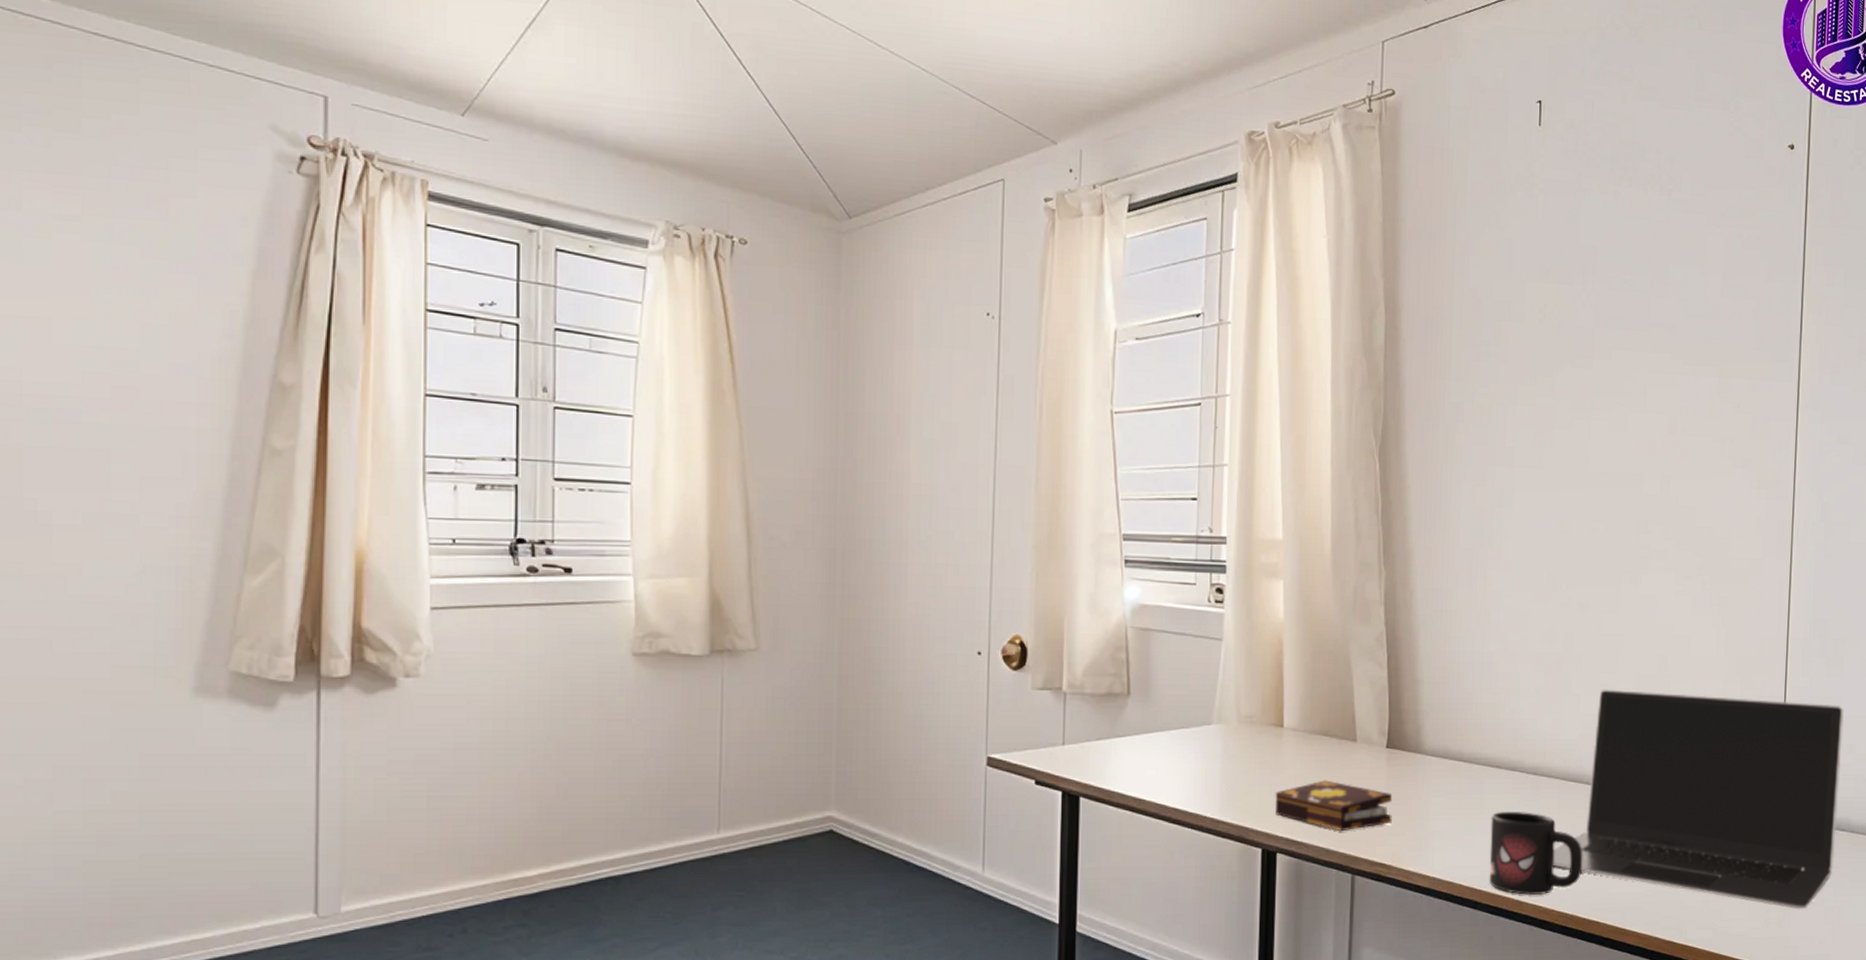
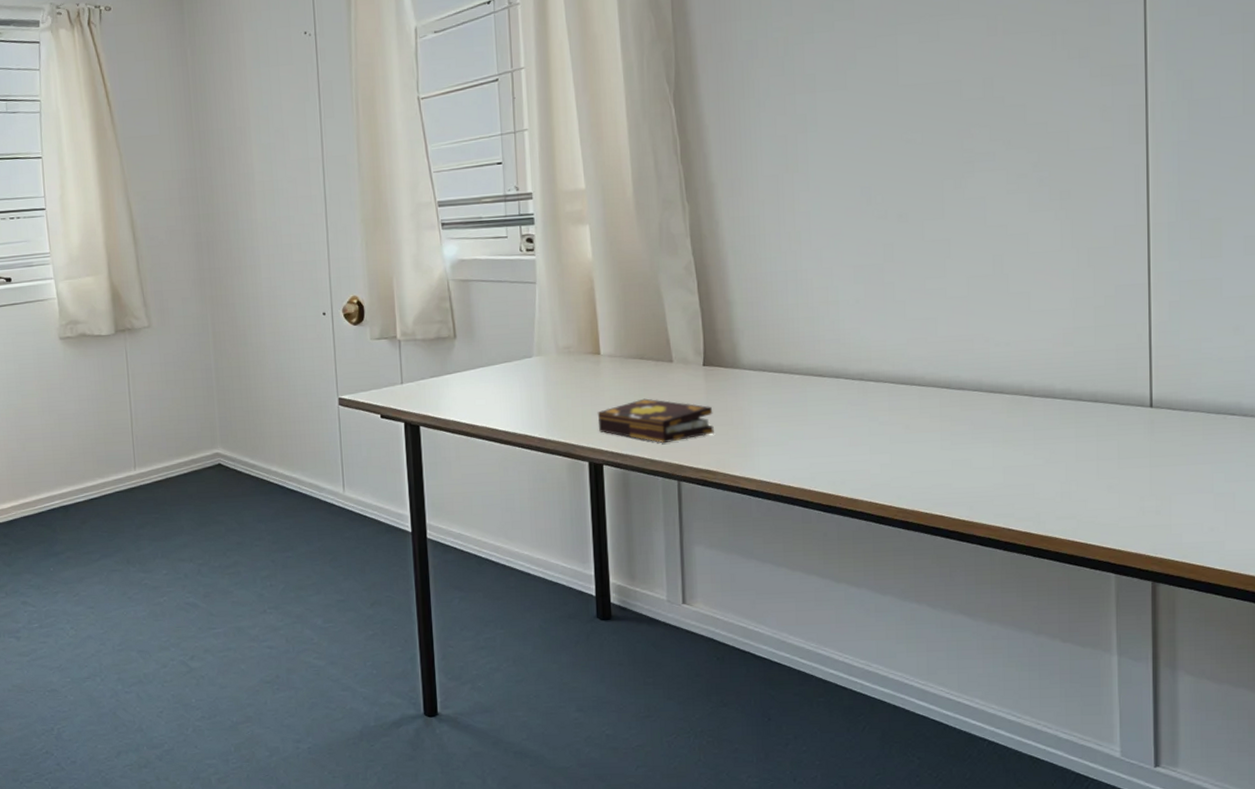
mug: present [1489,811,1583,896] -> none [817,416,921,493]
laptop: present [1553,689,1844,910] -> none [887,286,1227,497]

